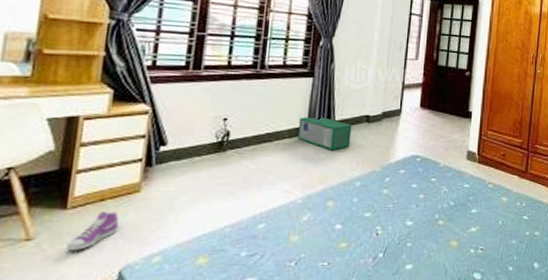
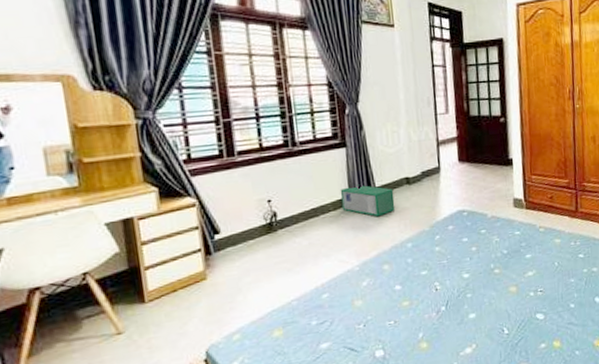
sneaker: present [65,211,119,251] -> none [153,300,196,339]

